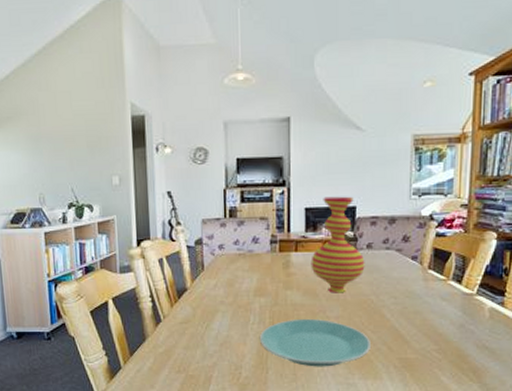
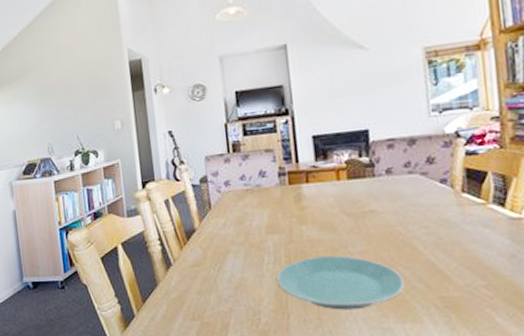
vase: present [311,196,365,293] -> none [324,119,387,226]

